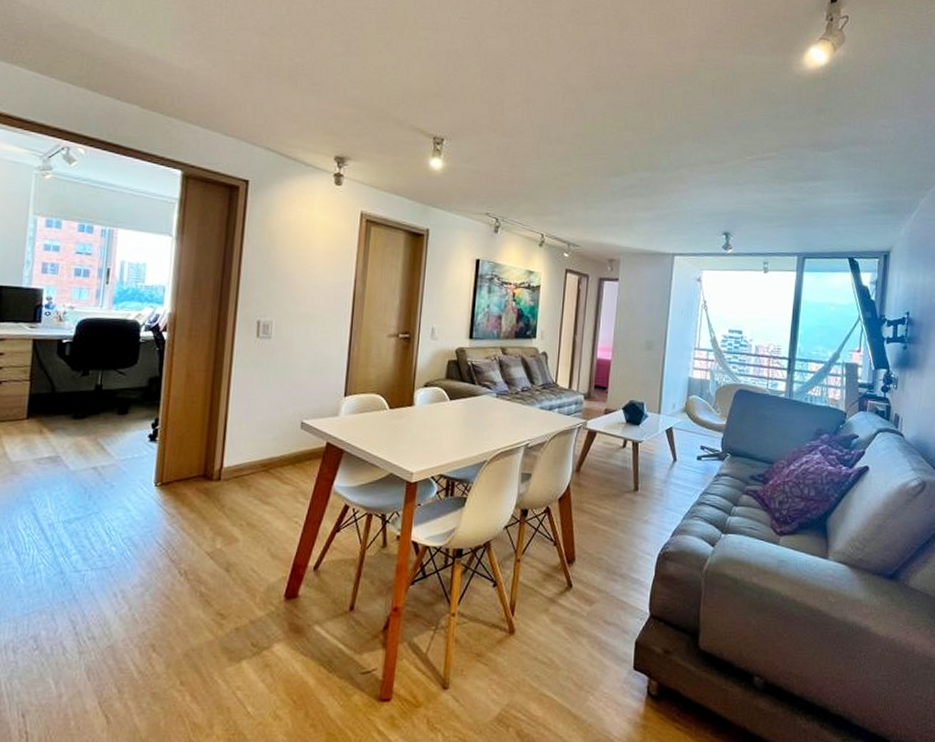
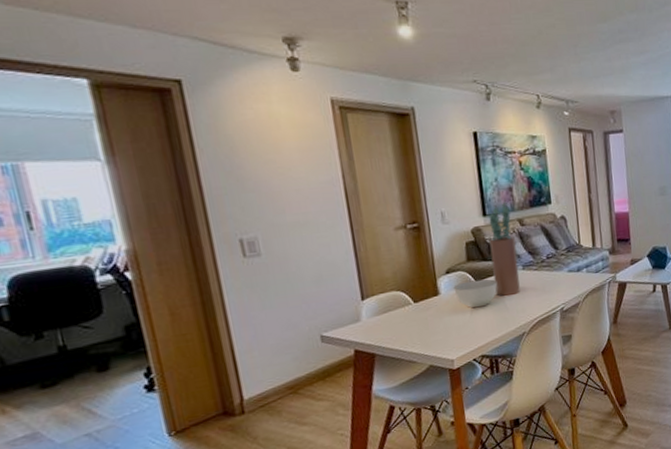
bowl: none [428,398,470,426] -> present [453,279,498,309]
vase: none [466,326,497,420] -> present [488,199,520,296]

